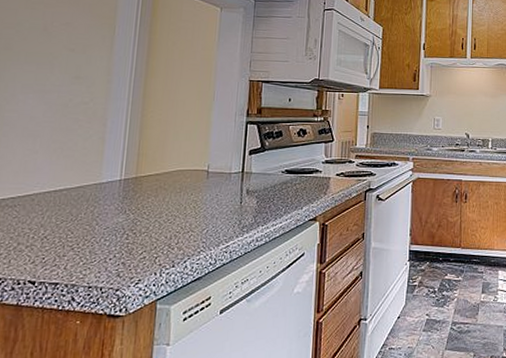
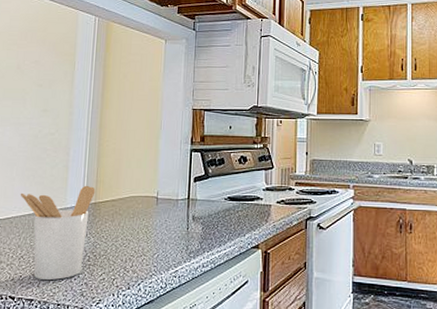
utensil holder: none [44,158,137,261] -> present [20,185,96,280]

